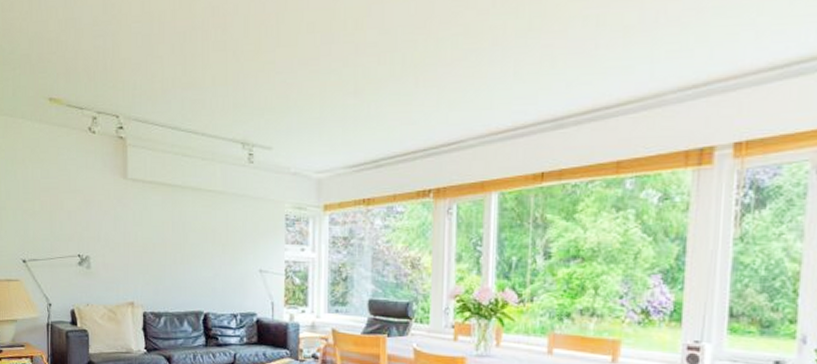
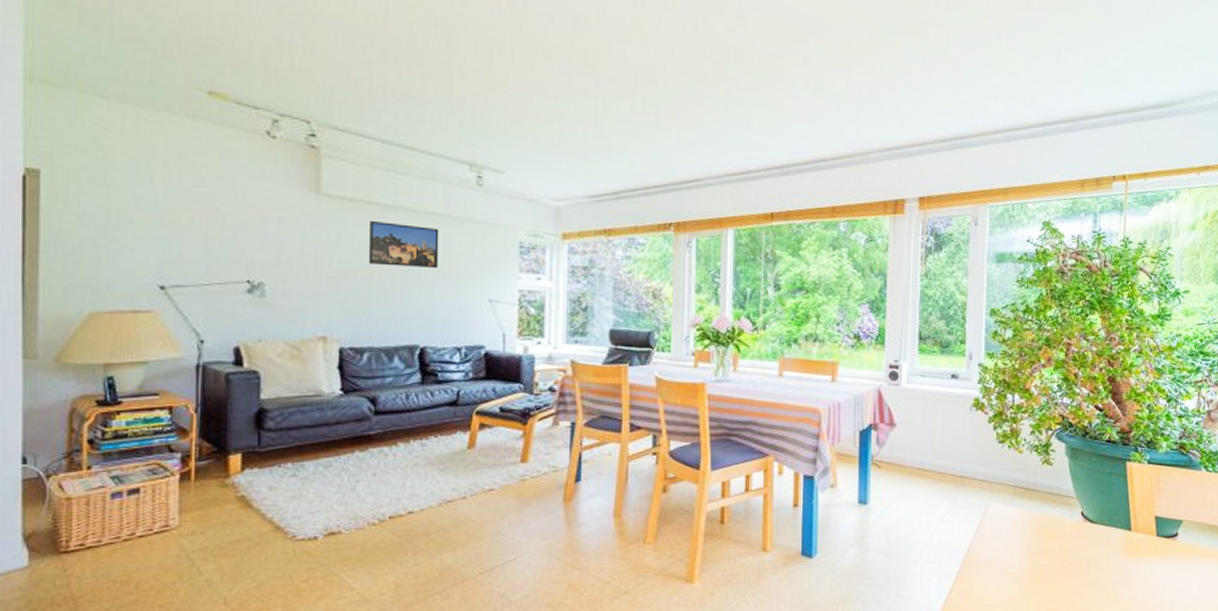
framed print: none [163,199,218,242] -> present [368,220,439,269]

